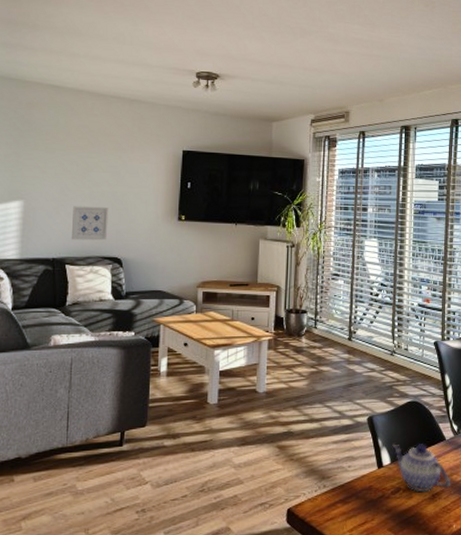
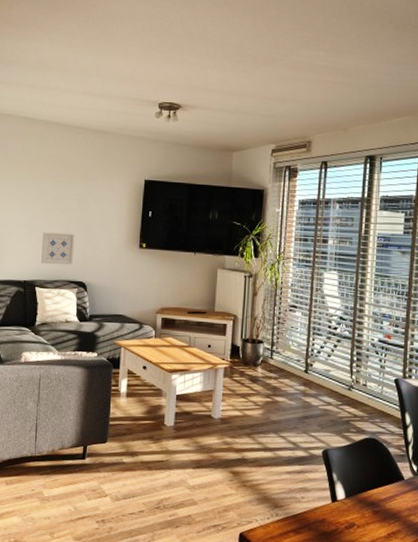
teapot: present [392,444,450,493] -> none [347,480,408,530]

